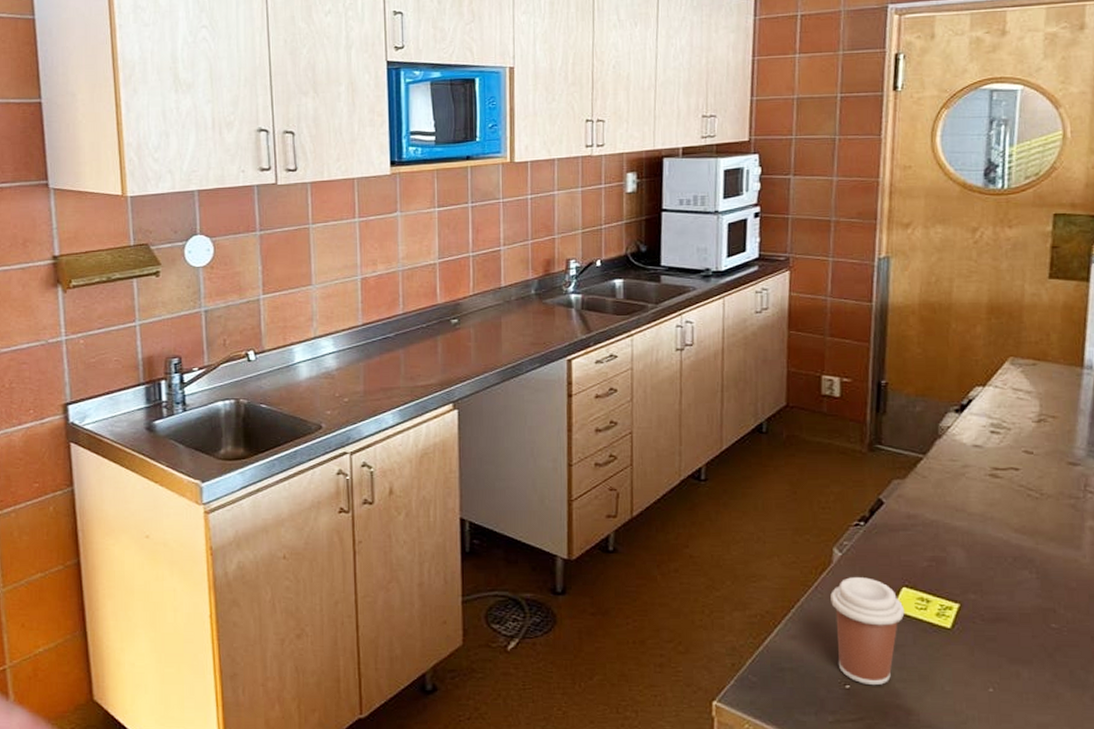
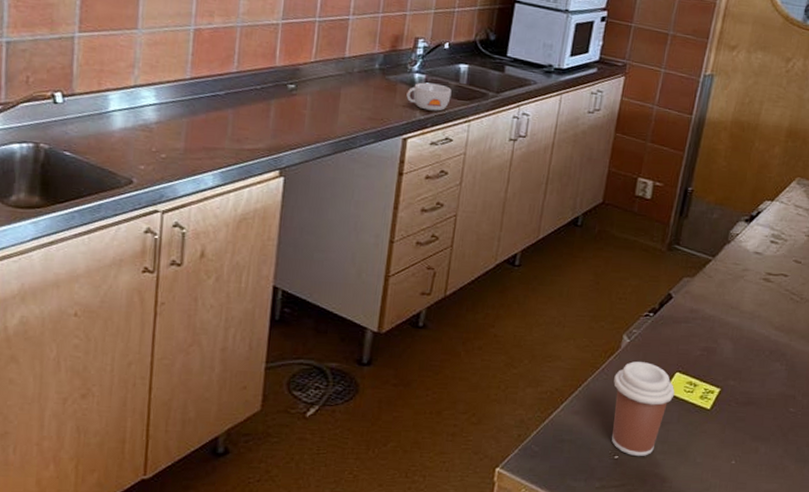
bowl: none [565,302,610,329] -> present [406,82,452,111]

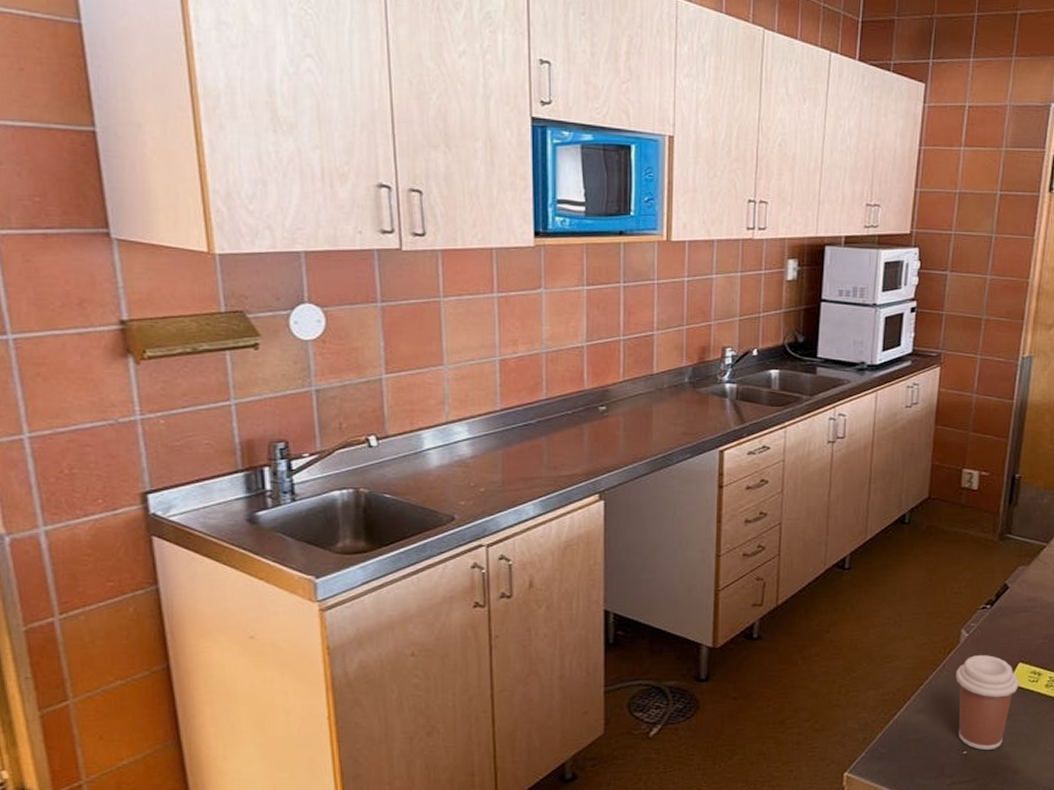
bowl: present [406,82,452,111] -> none [719,392,764,420]

